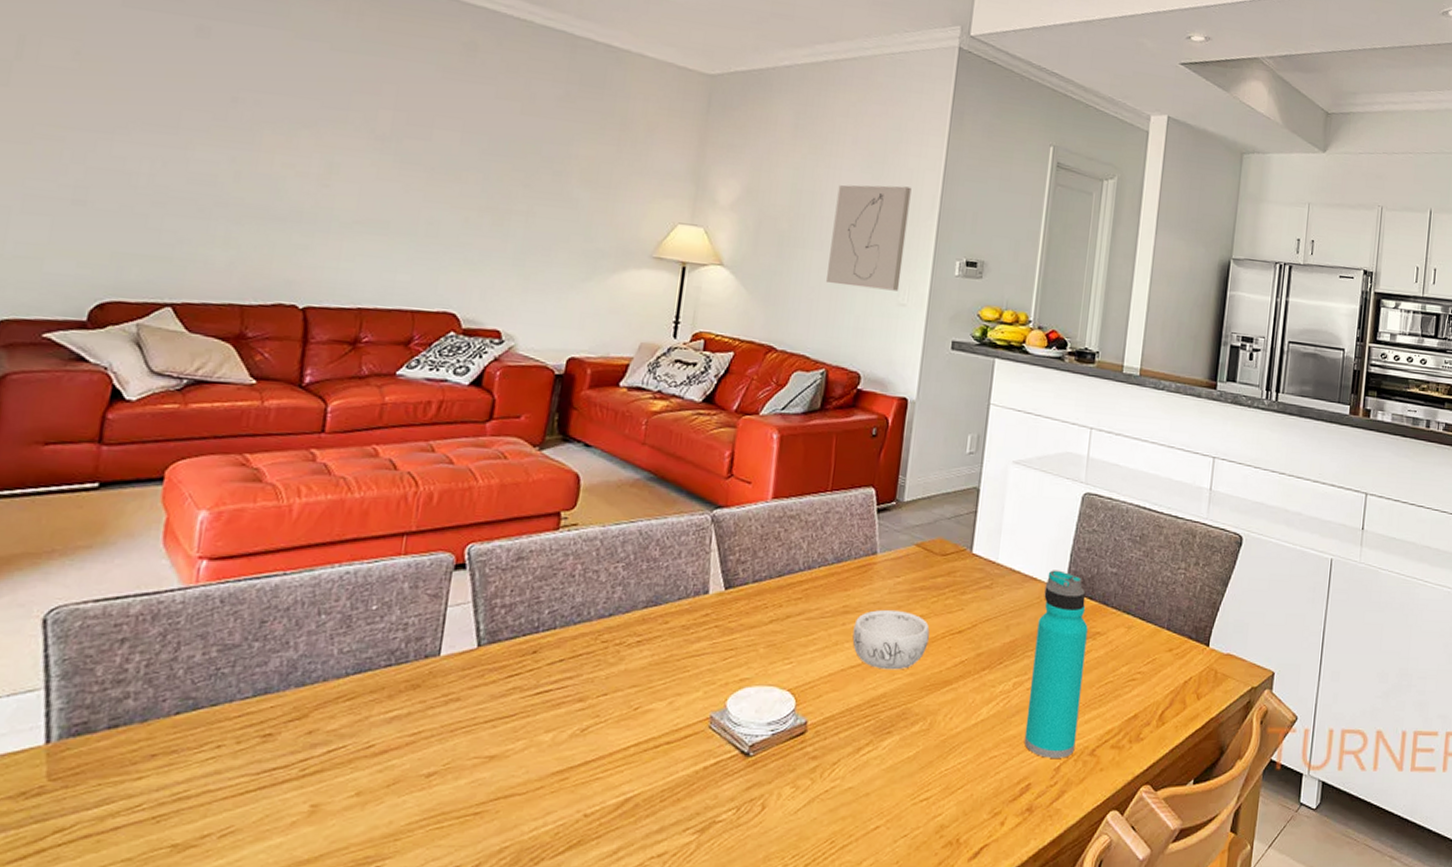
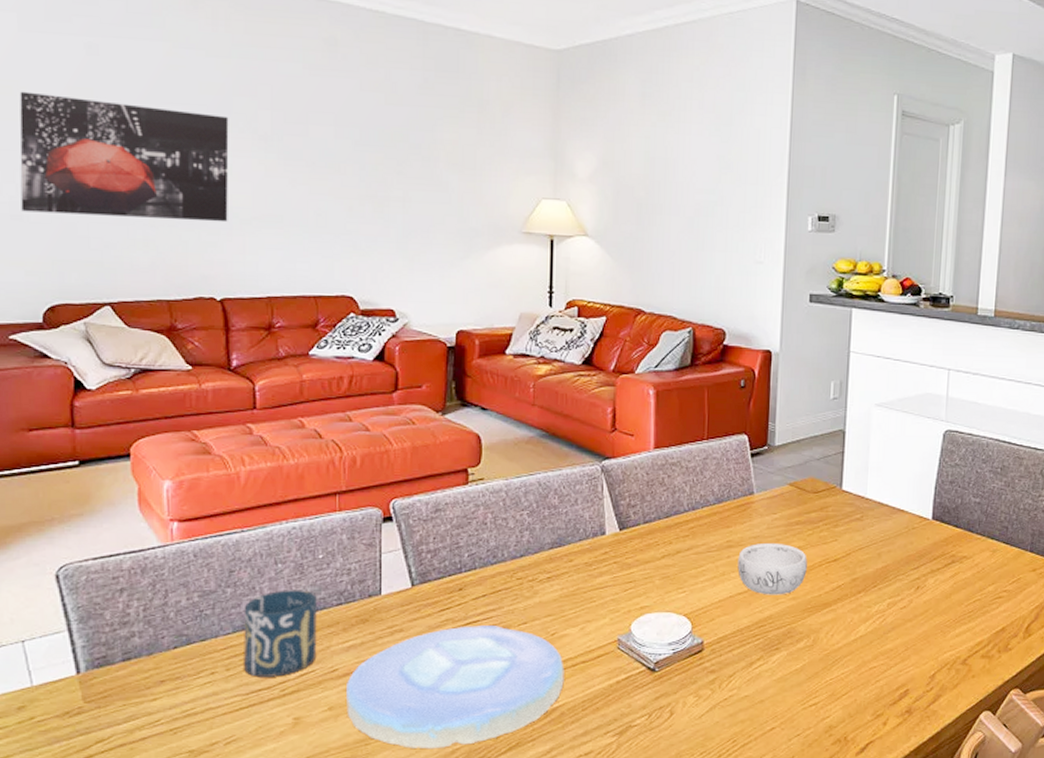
wall art: none [86,68,345,225] -> present [20,91,229,223]
cup: none [259,646,363,753] -> present [244,590,317,677]
plate: none [377,696,645,847] -> present [347,626,564,749]
wall art: present [826,184,912,291] -> none [686,146,760,250]
water bottle: present [1024,570,1088,758] -> none [900,502,955,667]

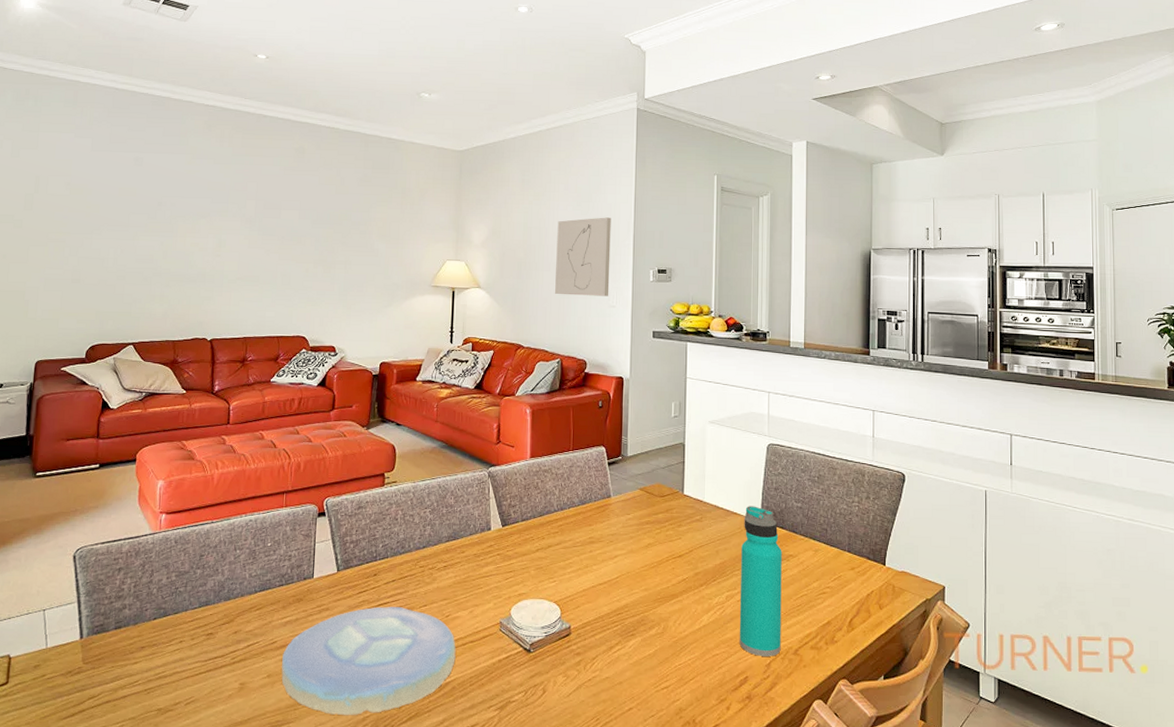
wall art: present [20,91,229,223] -> none [79,192,226,282]
cup: present [244,590,317,677] -> none [205,572,264,647]
wall art: none [686,146,760,250] -> present [555,217,611,296]
decorative bowl: present [738,542,807,595] -> none [598,539,656,586]
water bottle: none [900,502,955,667] -> present [739,506,782,656]

